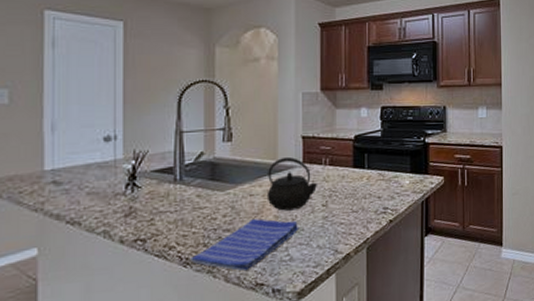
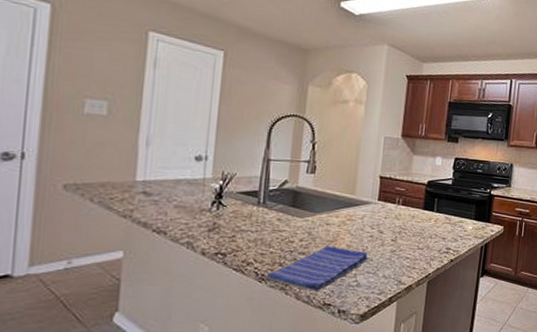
kettle: present [266,156,318,211] -> none [341,193,390,242]

